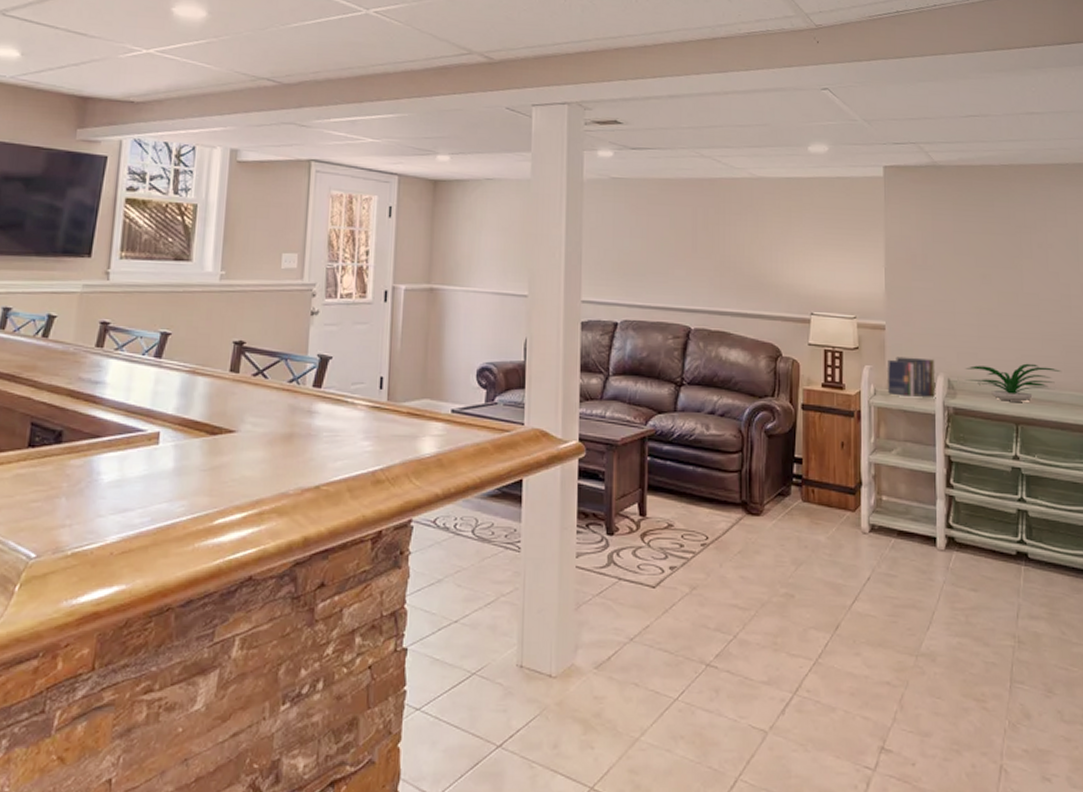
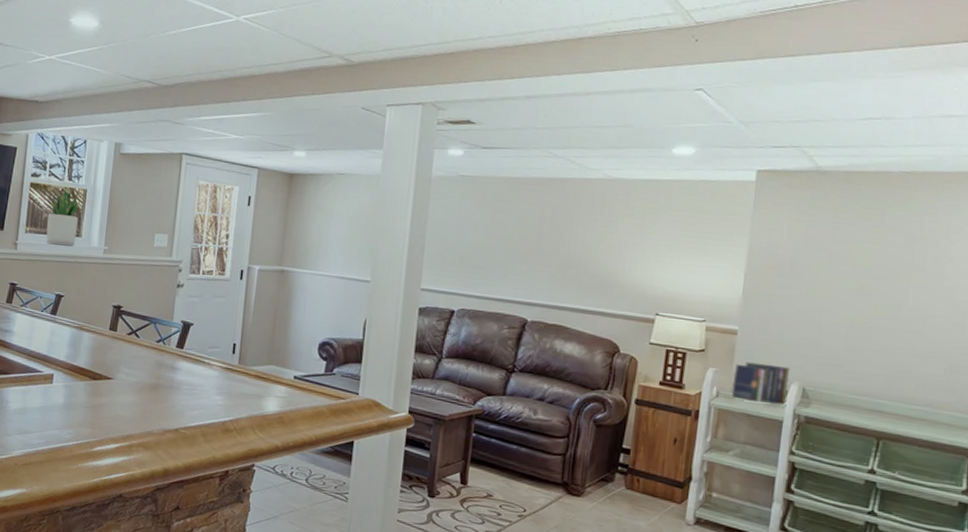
planter: none [146,204,190,273] -> present [46,188,81,247]
plant: present [965,363,1061,402] -> none [823,377,942,418]

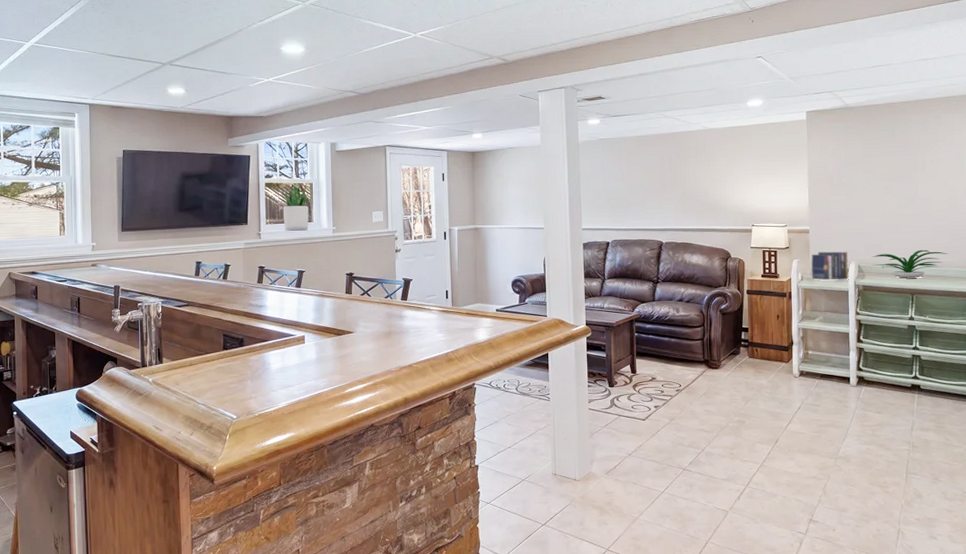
plant: none [823,377,942,418] -> present [872,249,948,278]

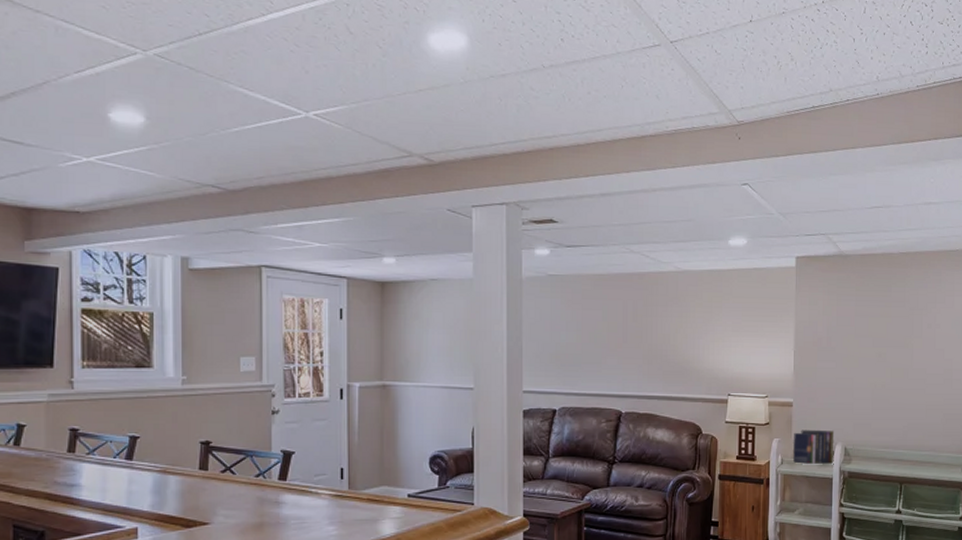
planter: present [283,184,309,231] -> none [109,313,148,379]
plant: present [872,249,948,278] -> none [860,431,940,464]

